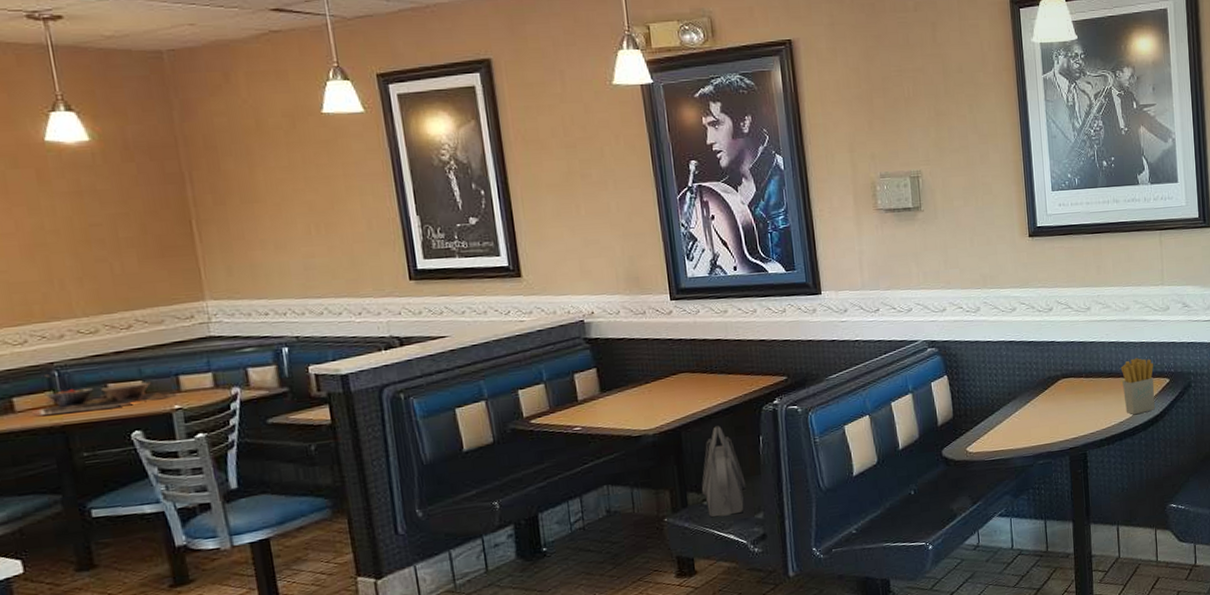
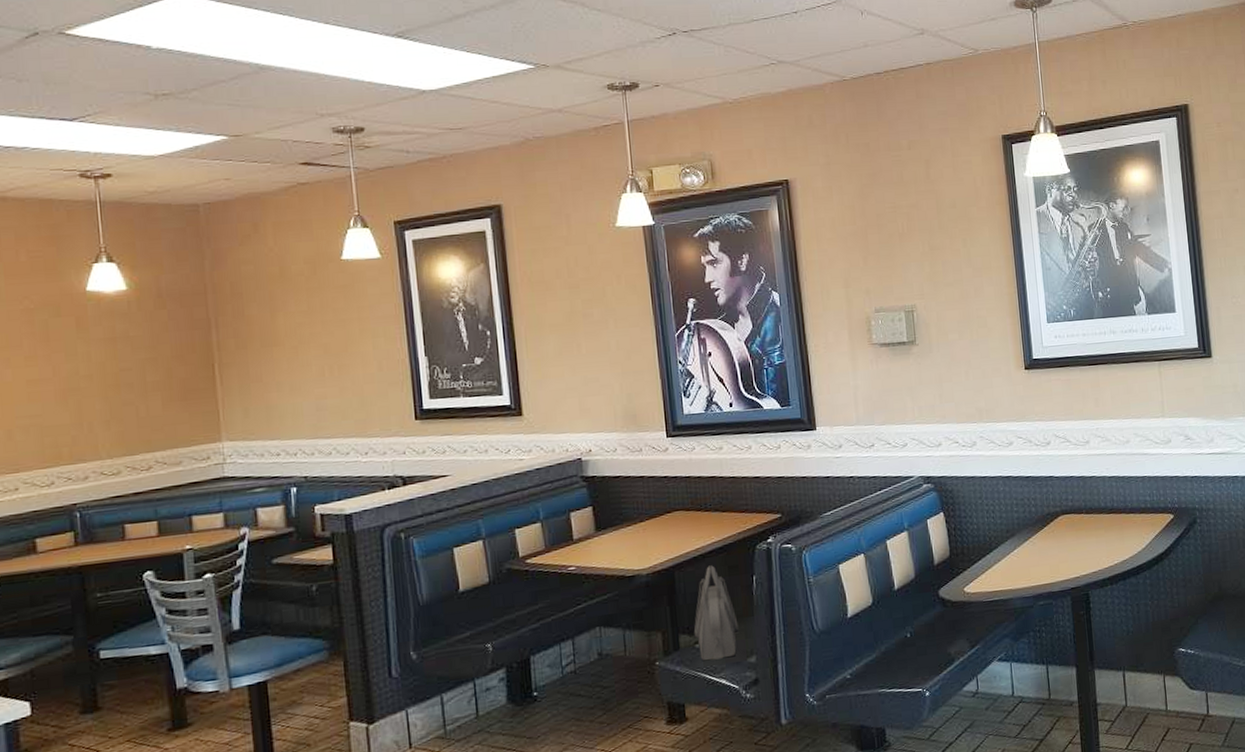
food tray: present [29,373,177,416] -> none [50,514,189,557]
french fries: present [1120,358,1155,415] -> none [1122,493,1159,553]

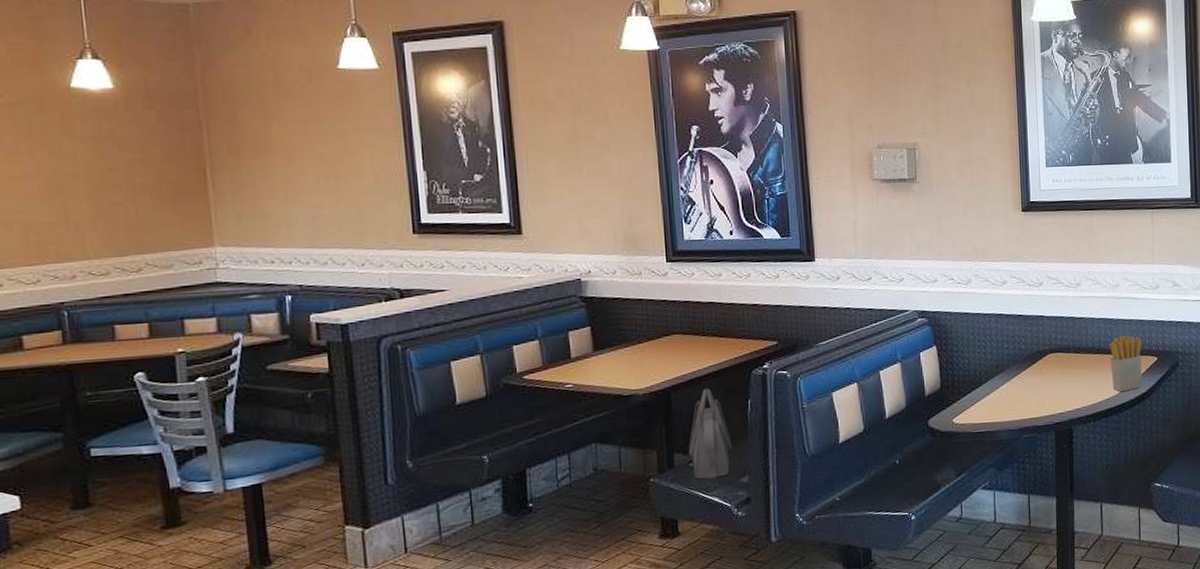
french fries: none [1122,493,1159,553] -> present [1109,335,1142,392]

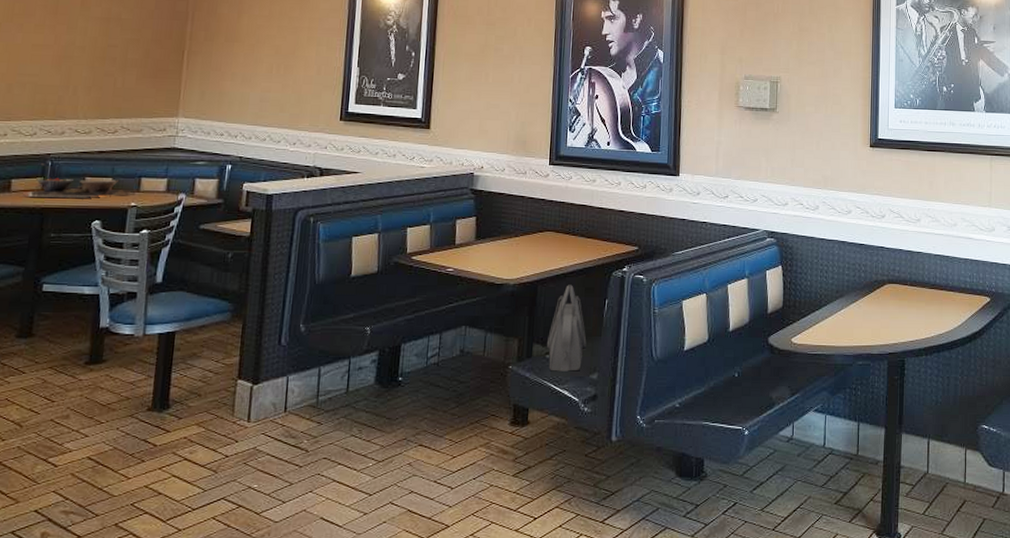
food tray: none [37,313,181,354] -> present [20,162,136,199]
french fries: present [1109,335,1142,392] -> none [944,273,976,329]

